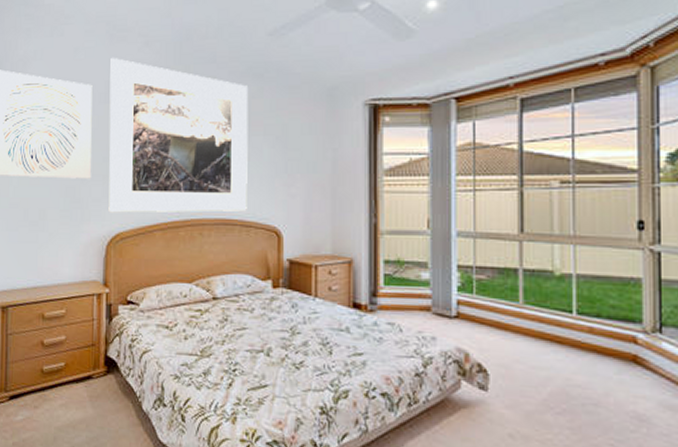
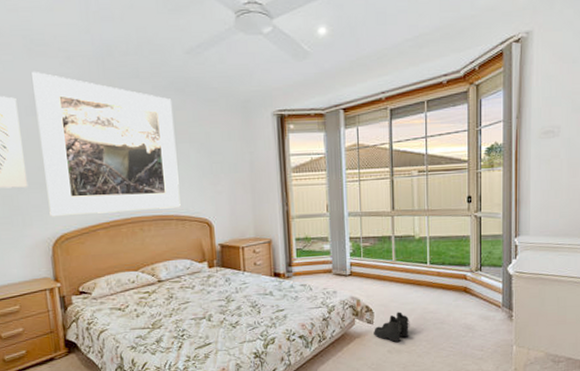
boots: none [488,378,545,423] -> present [374,312,410,342]

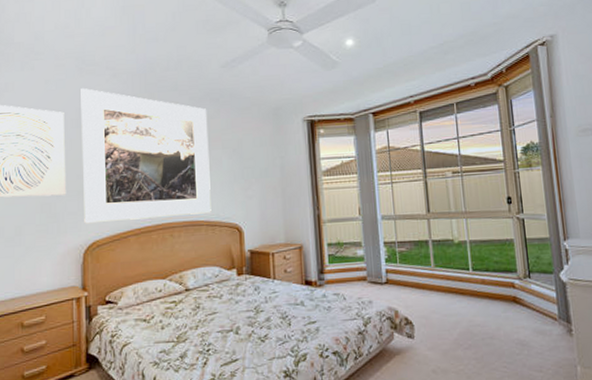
boots: present [374,312,410,342] -> none [415,324,456,360]

